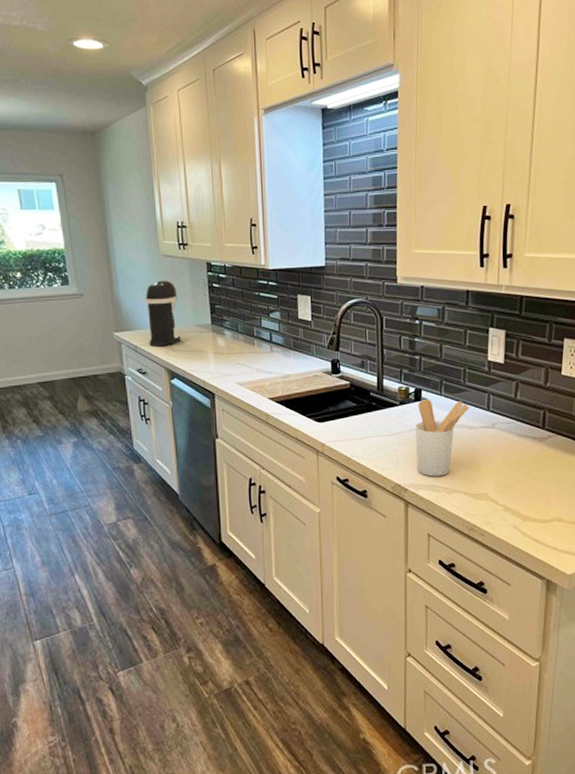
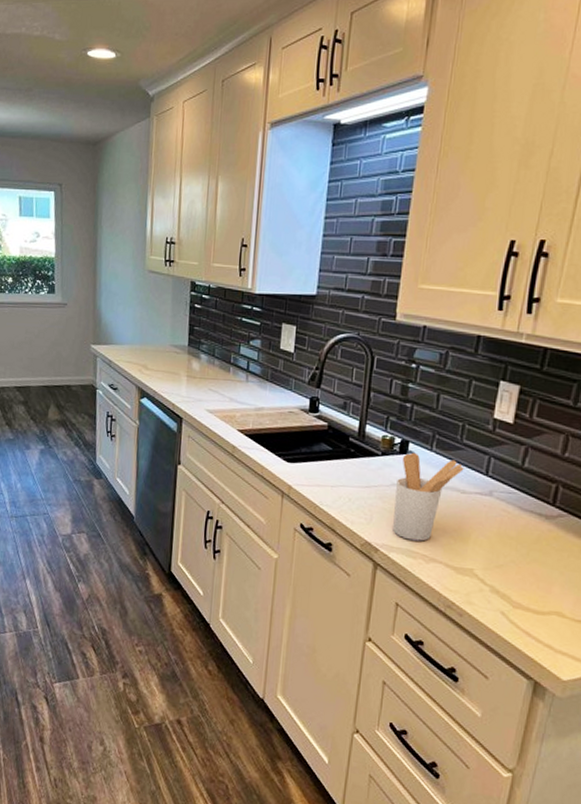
coffee maker: present [145,280,182,347] -> none [124,296,158,364]

